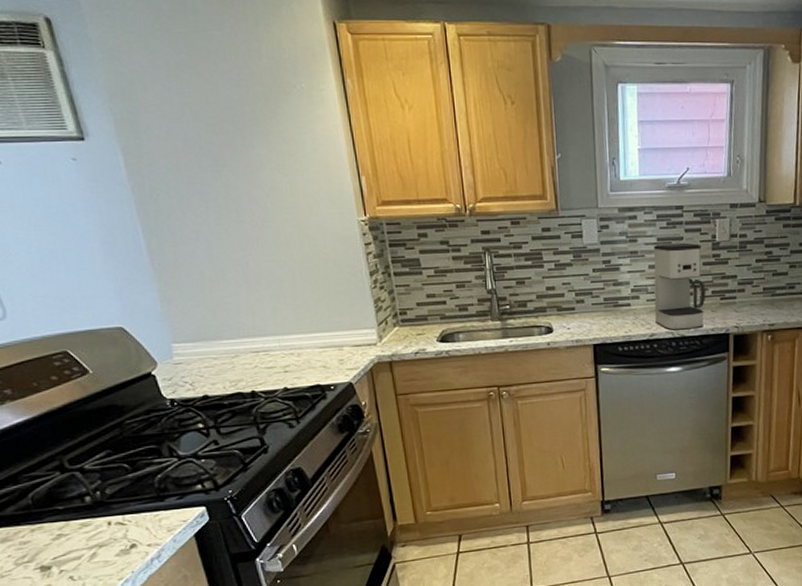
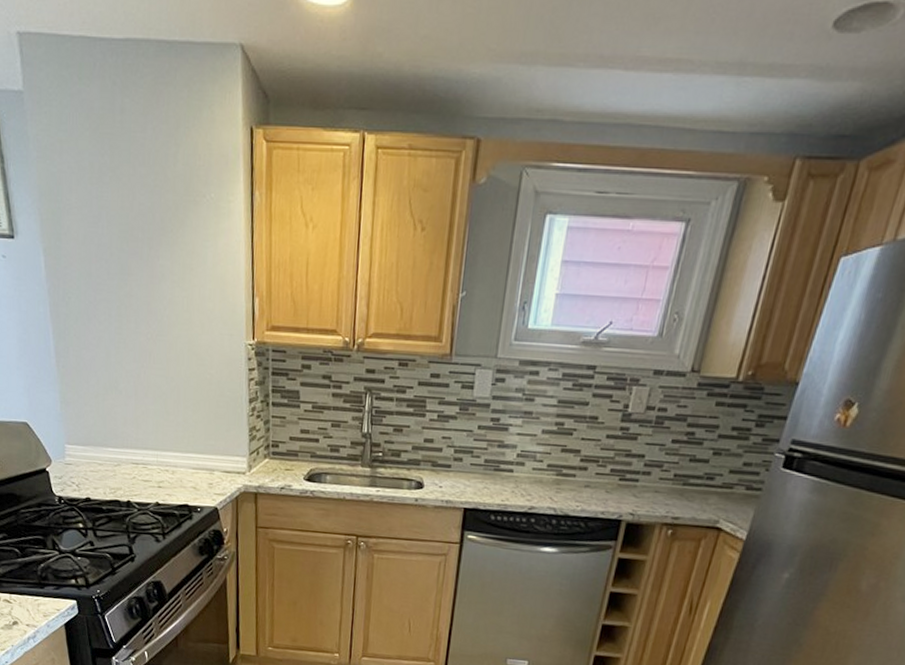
coffee maker: present [653,242,706,331] -> none [538,408,609,509]

